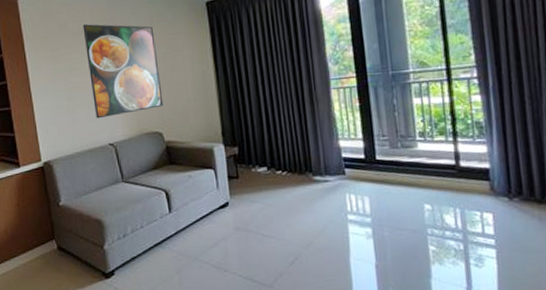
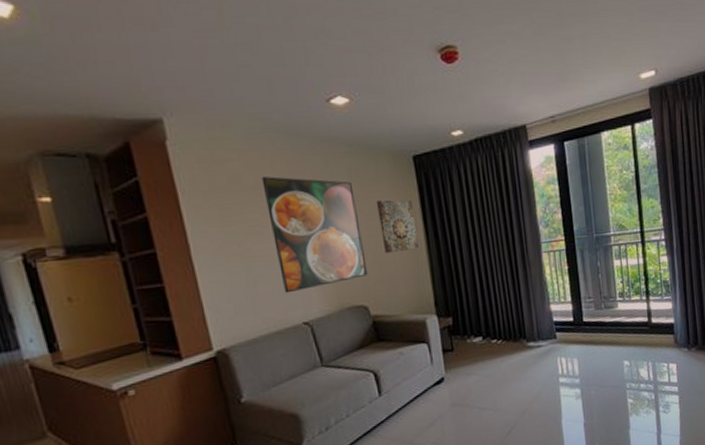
wall art: none [172,41,209,88] -> present [376,199,419,254]

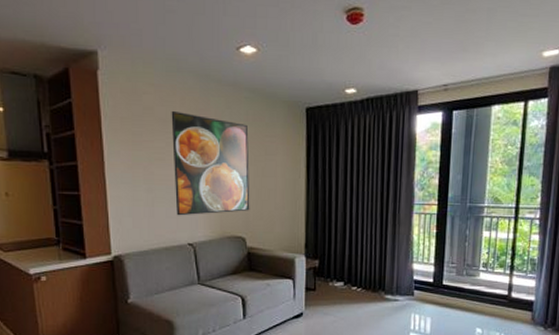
wall art: present [376,199,419,254] -> none [266,145,300,194]

